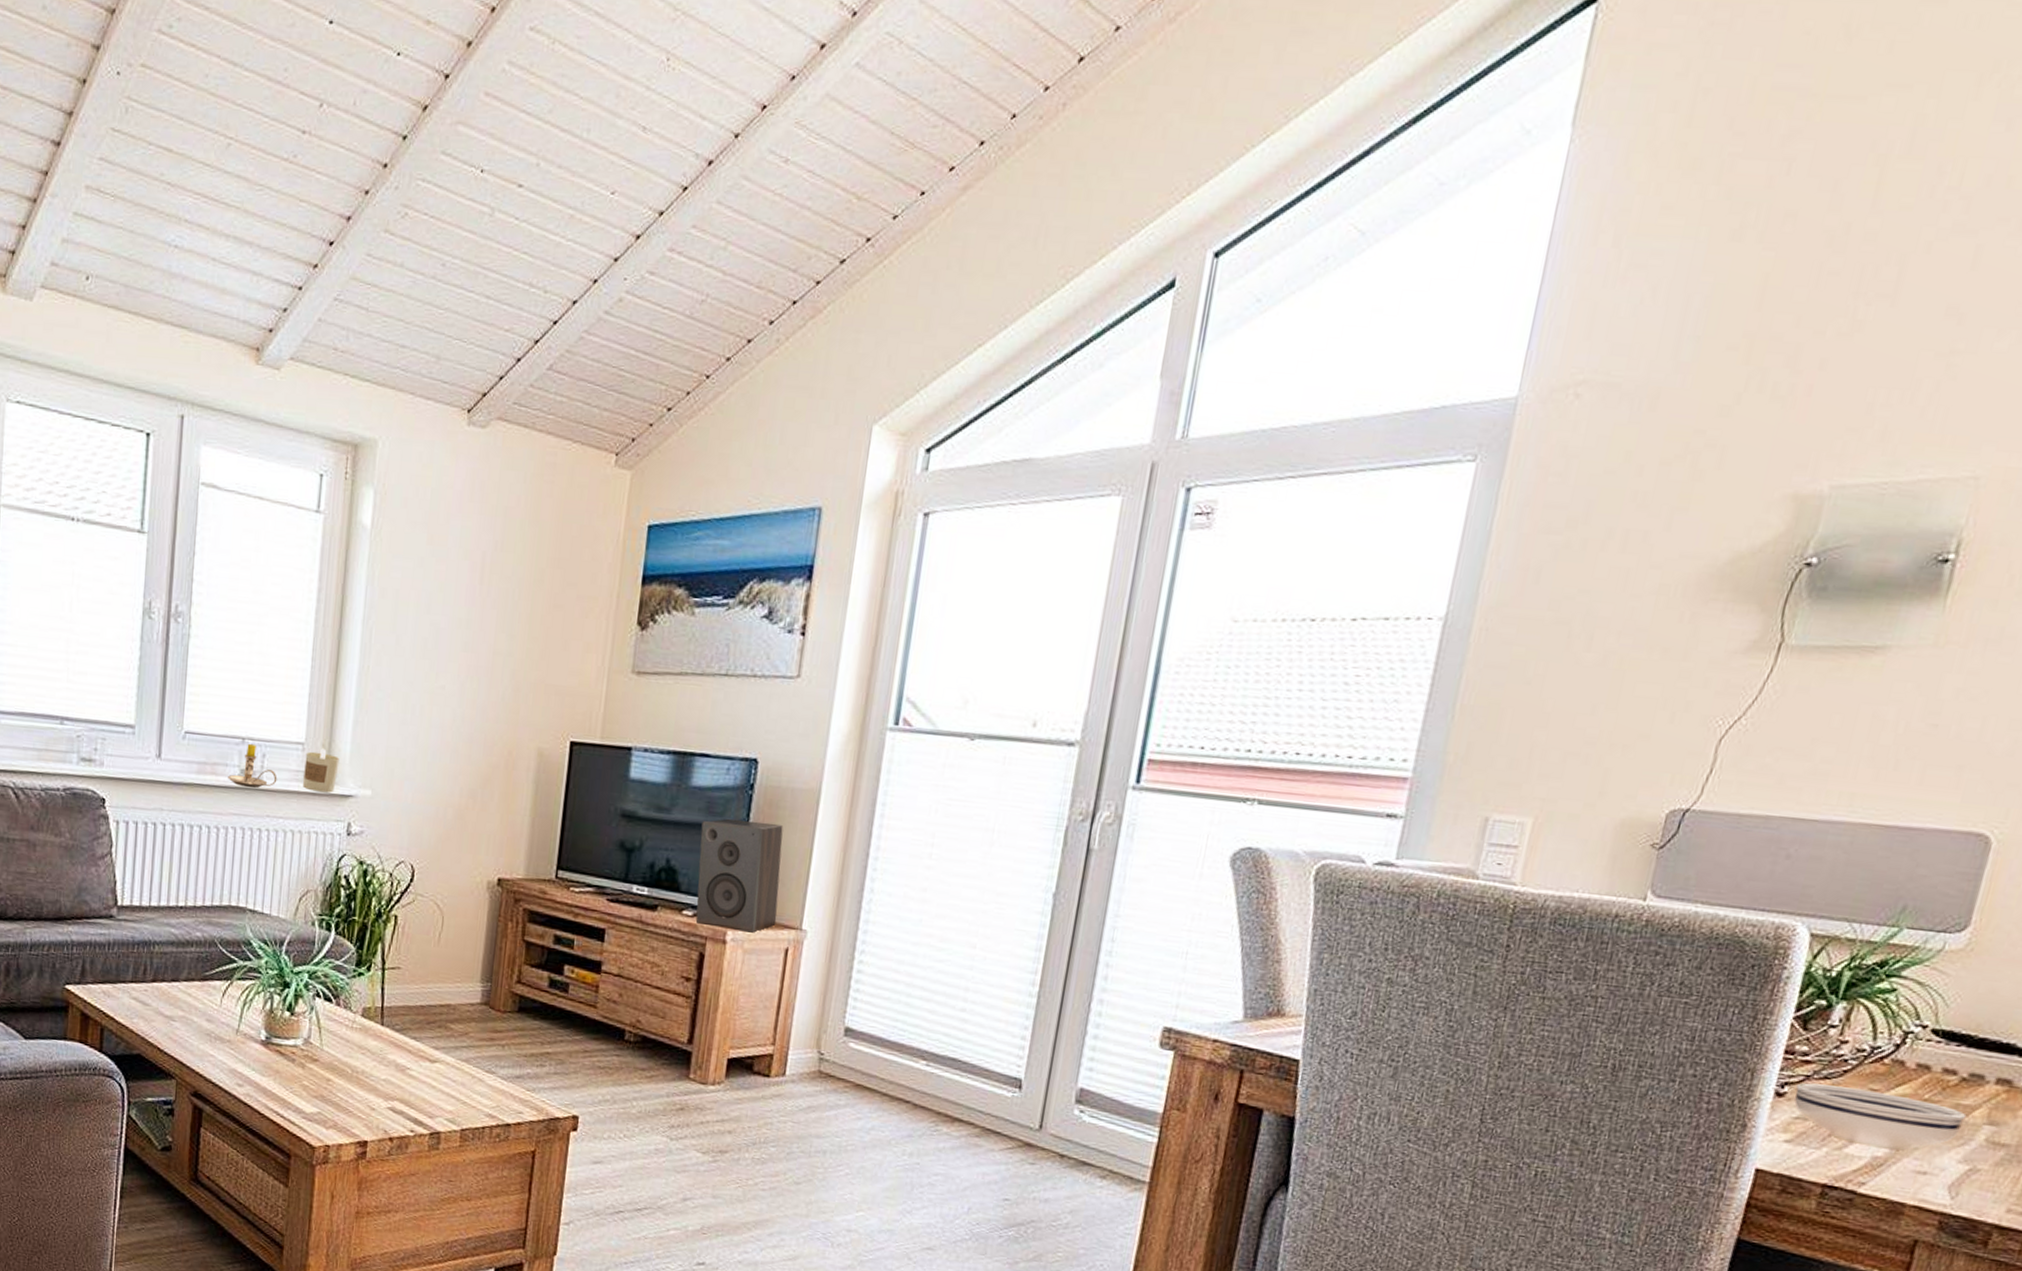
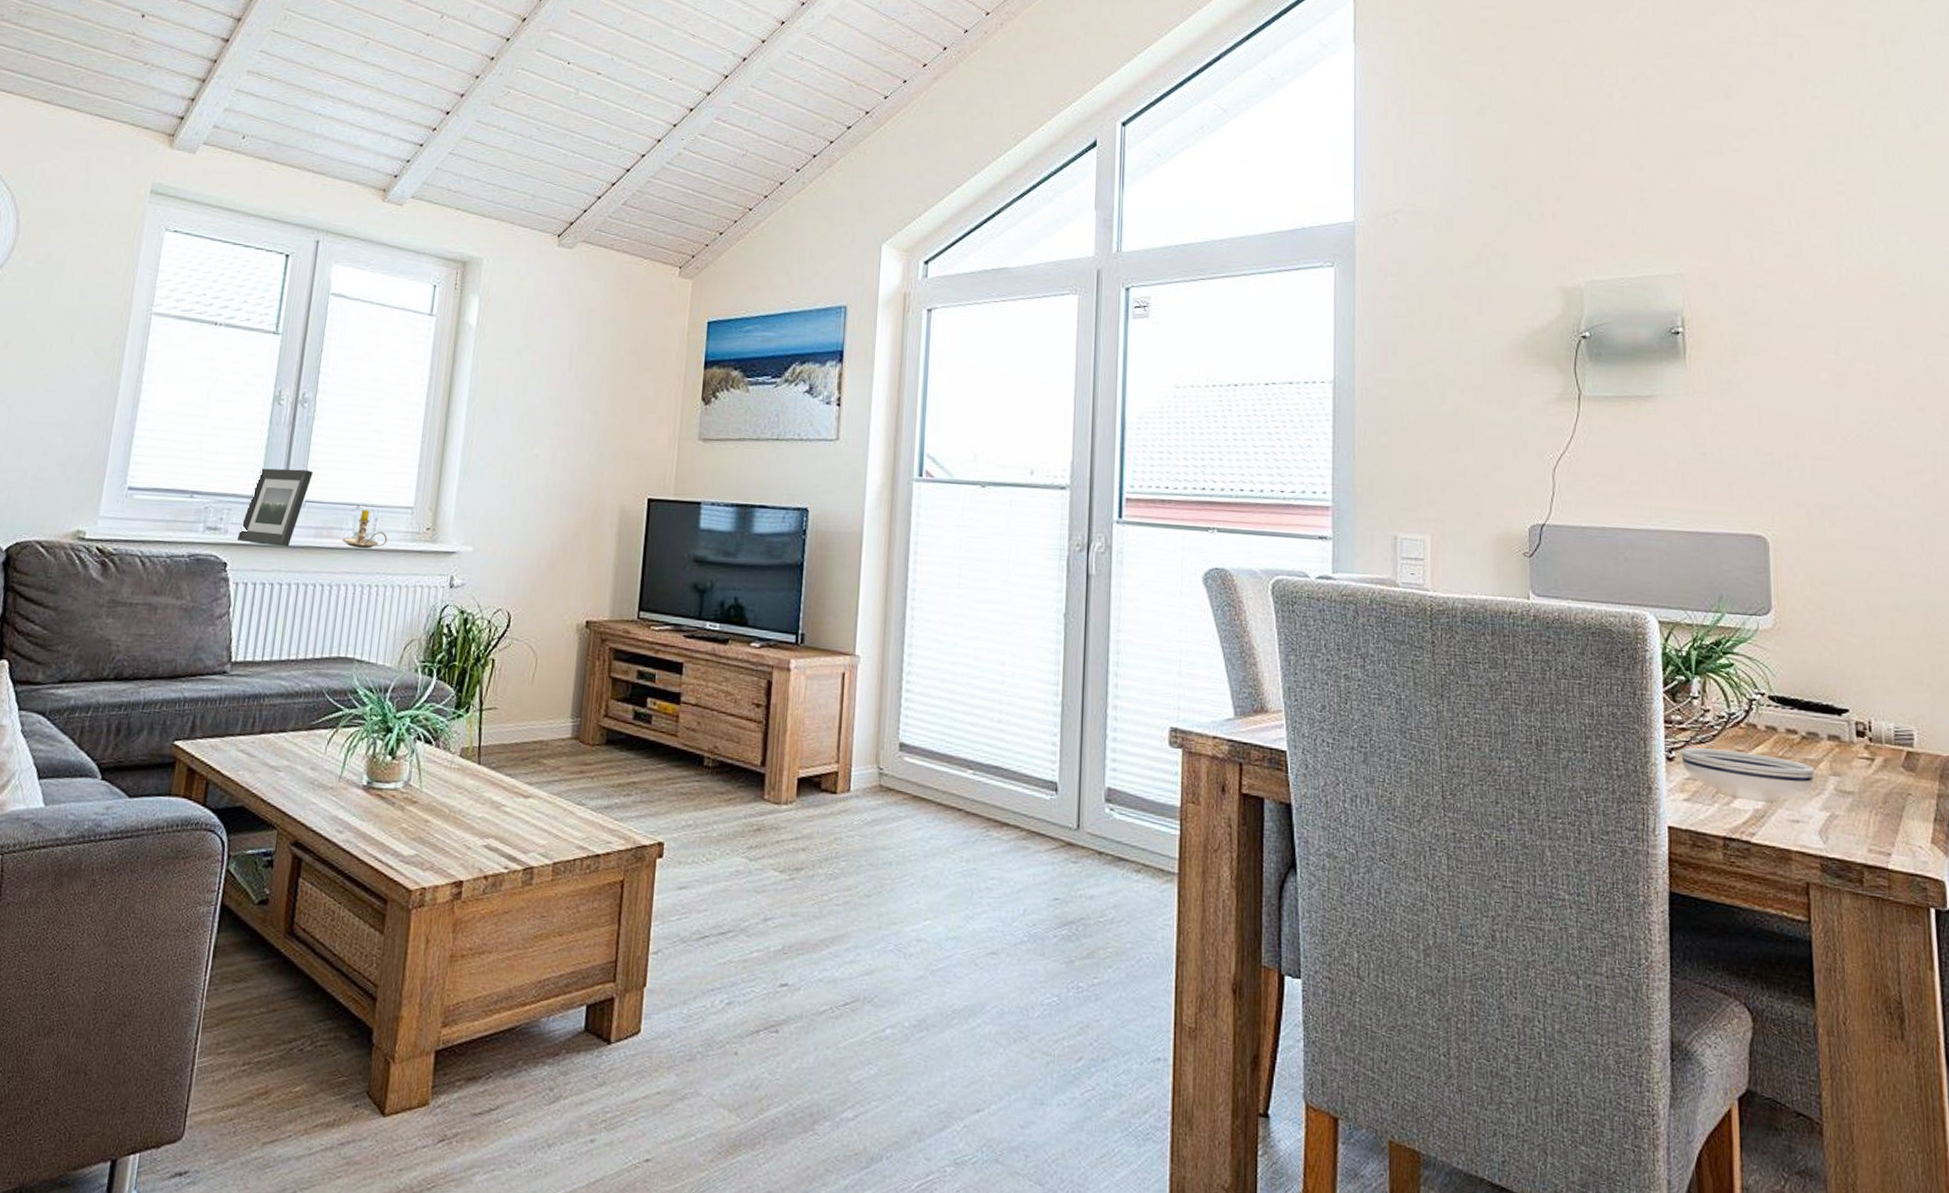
picture frame: none [114,692,192,783] -> present [237,468,313,547]
candle: present [302,748,340,793] -> none [410,511,445,551]
speaker: present [695,818,784,933] -> none [762,560,834,660]

